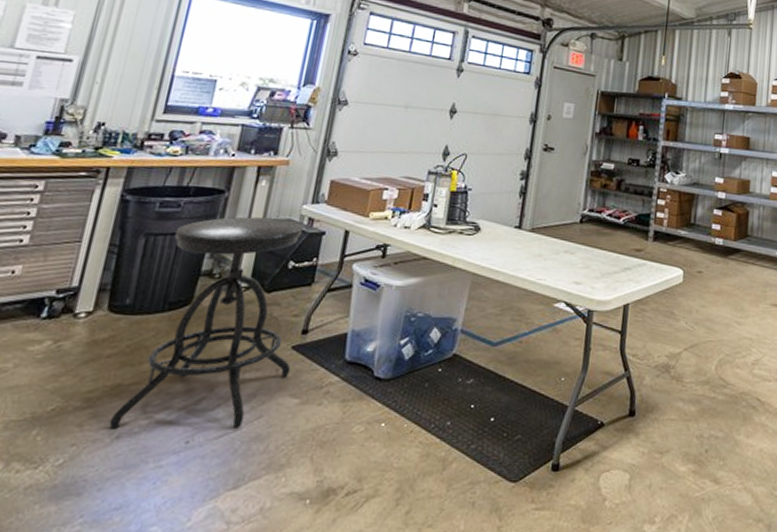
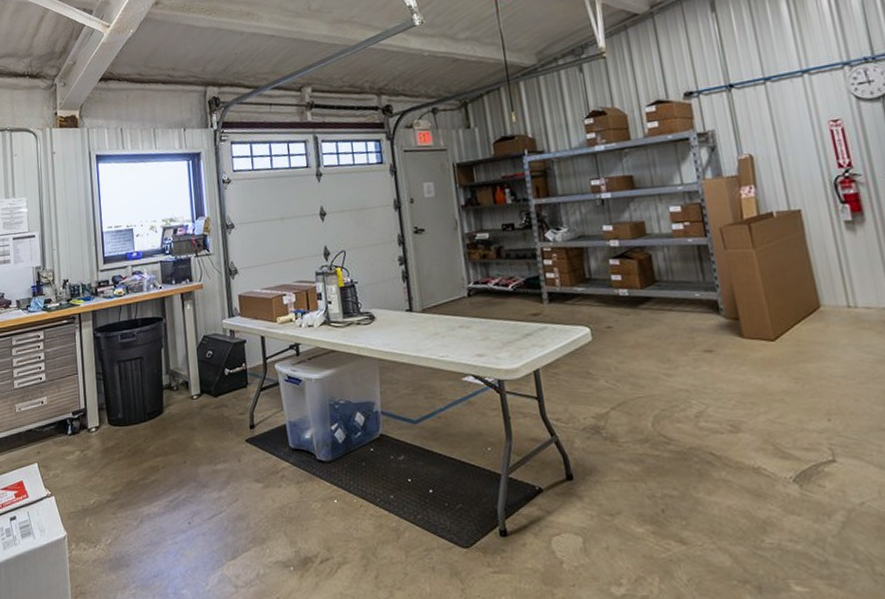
stool: present [109,216,303,429] -> none [132,334,250,515]

